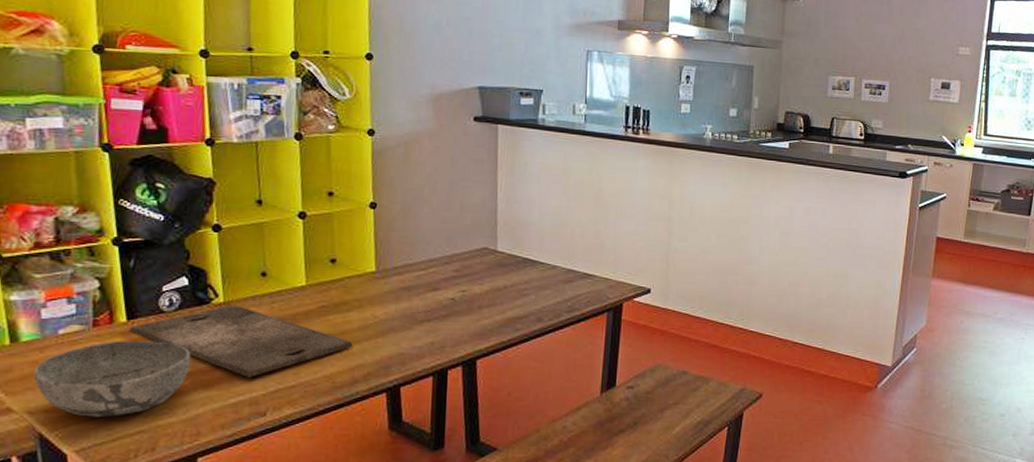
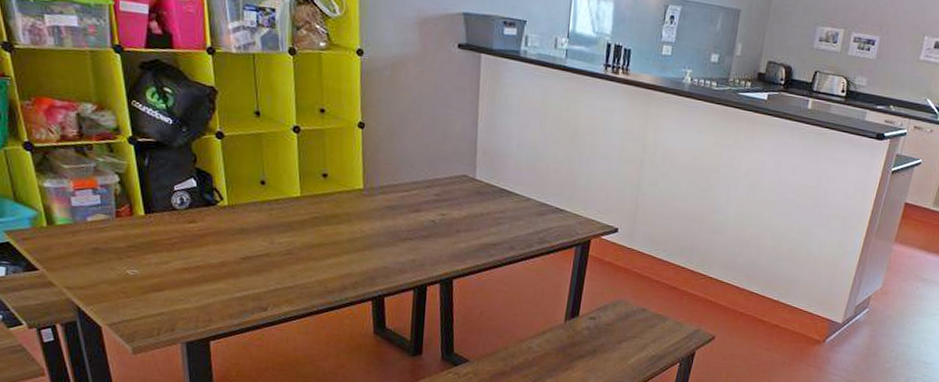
bowl: present [33,341,191,417] -> none [69,231,202,299]
cutting board: present [129,305,352,377] -> none [147,208,342,276]

